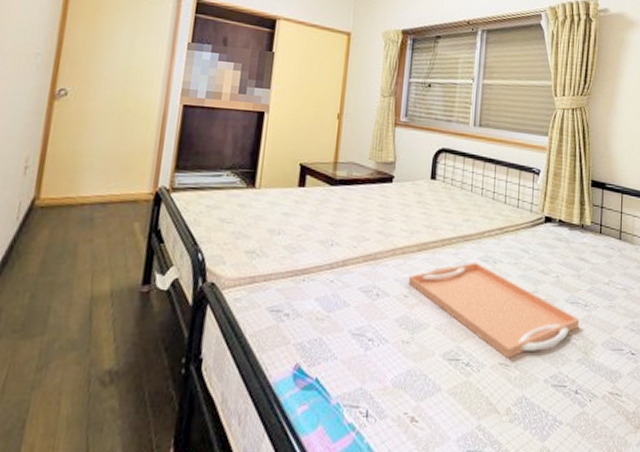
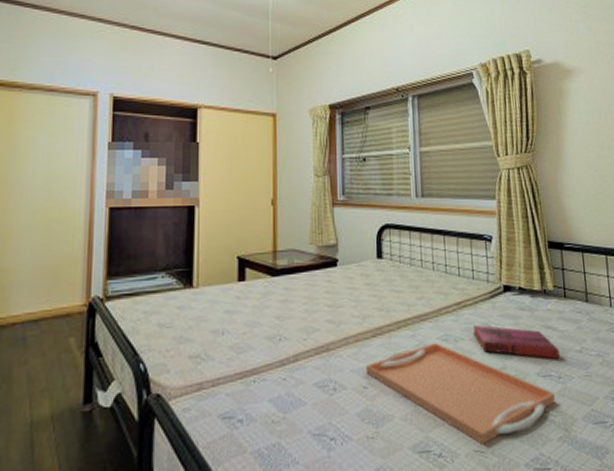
hardback book: none [511,249,589,289] -> present [472,324,560,360]

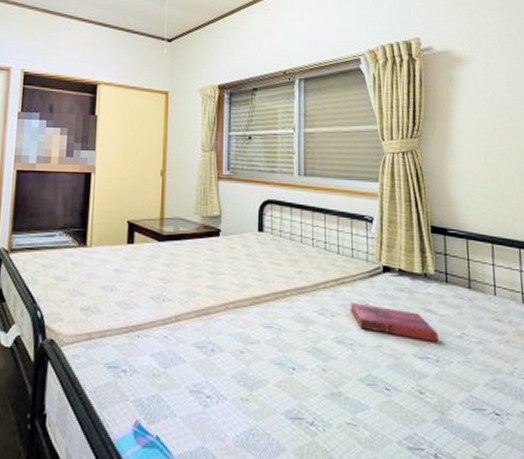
serving tray: present [365,343,556,445] -> none [243,316,433,418]

